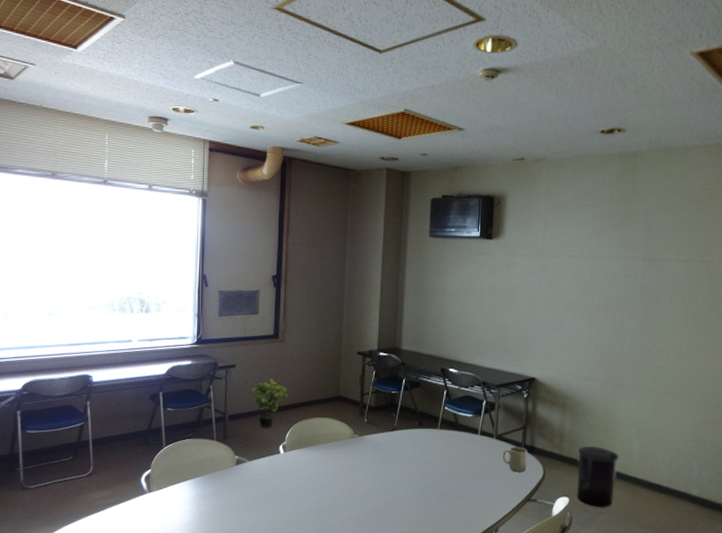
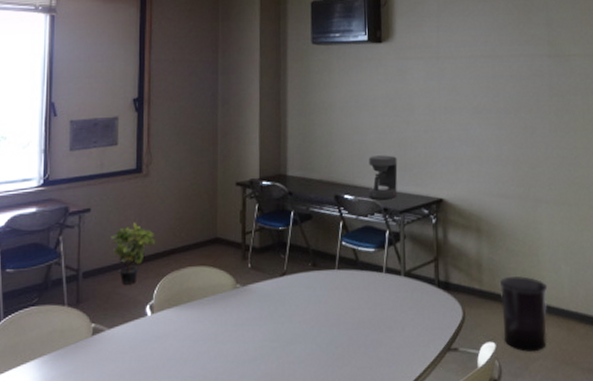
coffee maker: none [470,337,498,375] -> present [368,155,398,200]
cup: present [502,446,528,472] -> none [413,283,443,316]

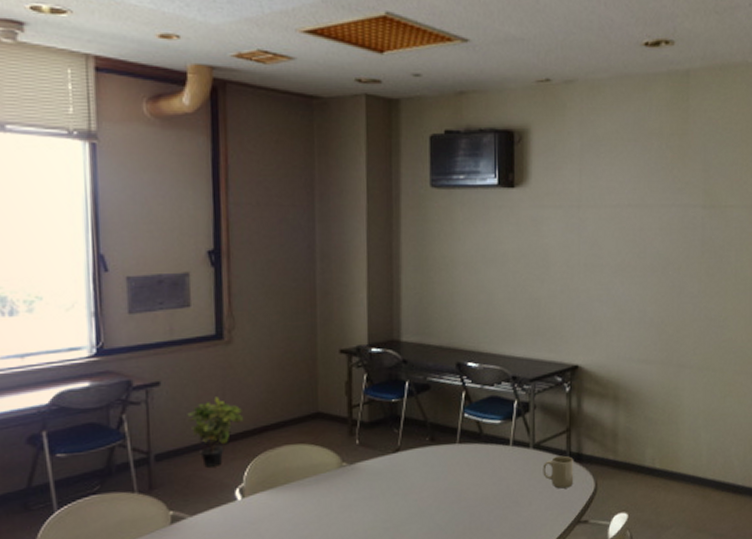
coffee maker: present [368,155,398,200] -> none [495,317,529,368]
cup: none [413,283,443,316] -> present [543,455,574,489]
waste bin: present [499,276,548,352] -> none [635,445,686,521]

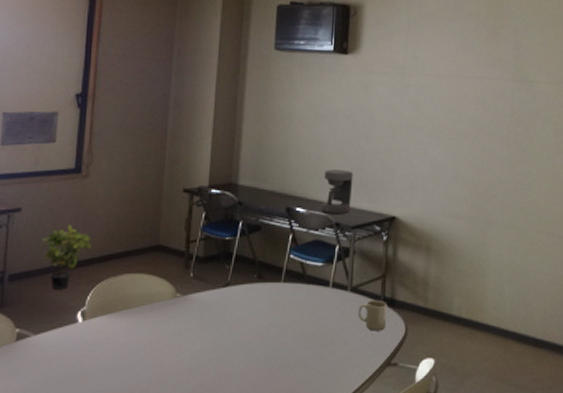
coffee maker: none [495,317,529,368] -> present [321,169,353,215]

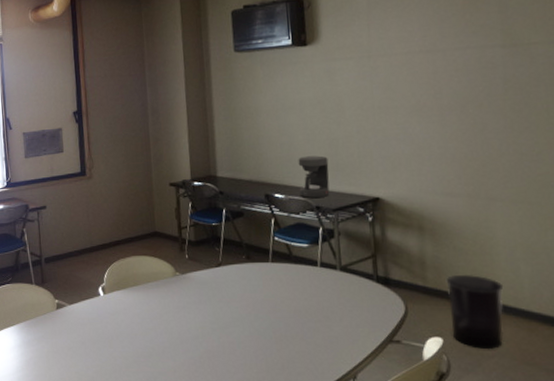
potted plant: present [42,225,92,290] -> none [64,217,103,270]
cup: present [358,299,387,331] -> none [351,278,383,309]
waste bin: none [443,296,490,369] -> present [445,275,504,350]

